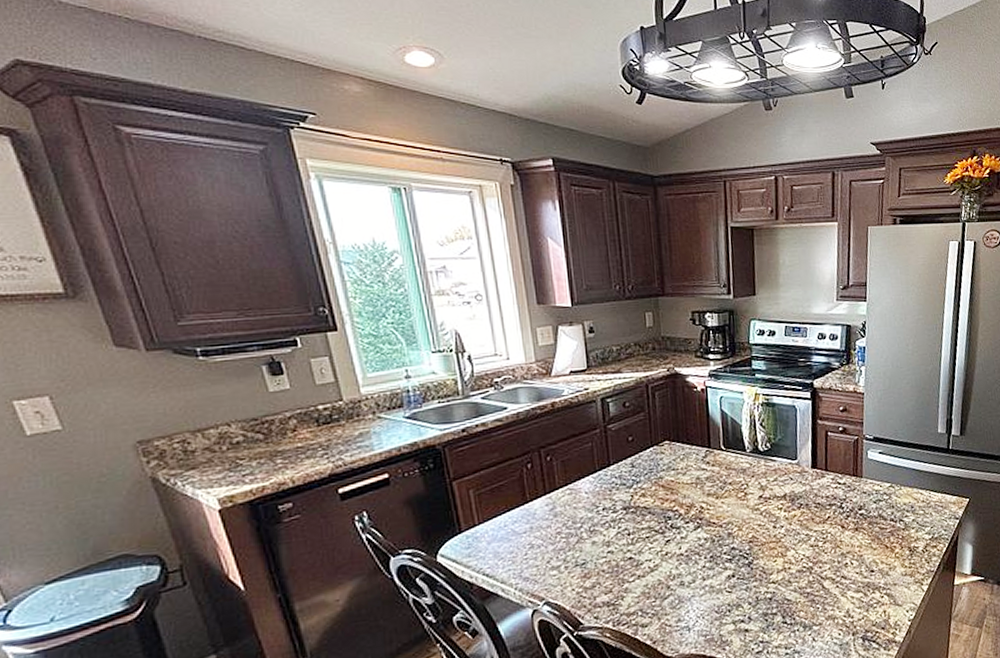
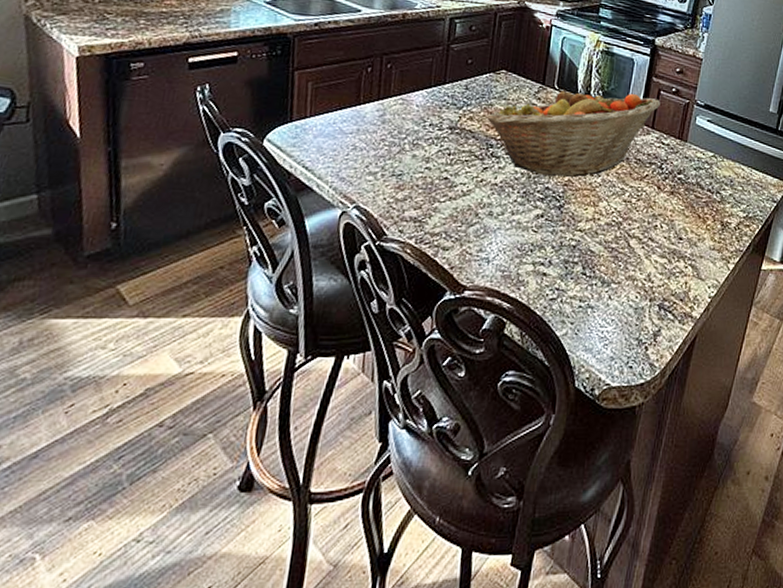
fruit basket: none [658,440,830,537] -> present [485,88,660,177]

